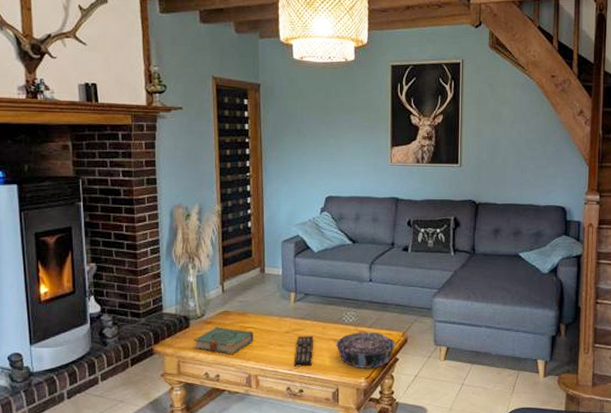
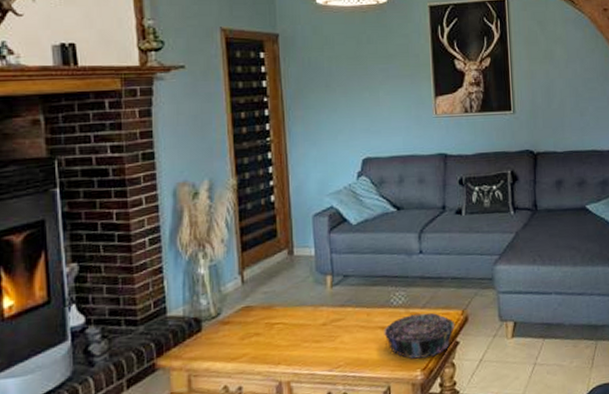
book: present [193,326,255,355] -> none [206,326,284,360]
remote control: present [293,335,313,367] -> none [334,325,357,366]

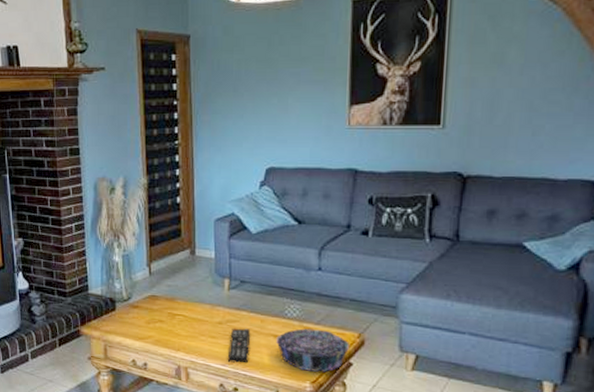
remote control: none [334,325,357,366] -> present [227,328,250,364]

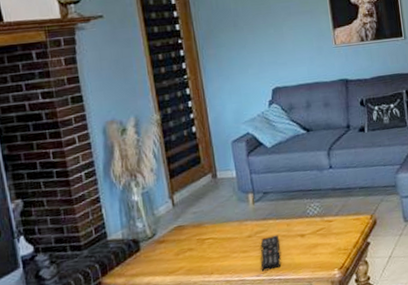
decorative bowl: present [276,328,350,372] -> none [303,219,366,260]

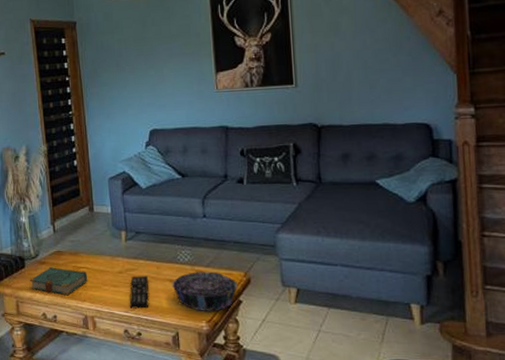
book: none [146,242,215,274] -> present [29,266,88,296]
decorative bowl: none [303,219,366,260] -> present [172,271,238,311]

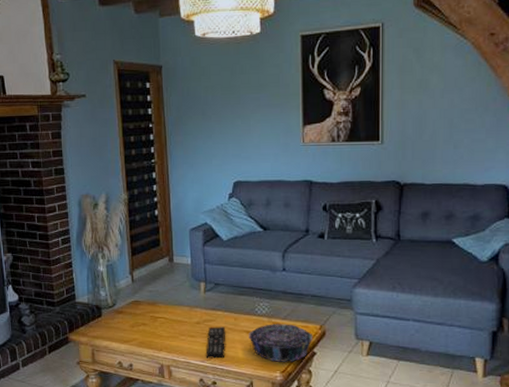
book: present [29,266,88,296] -> none [105,315,165,345]

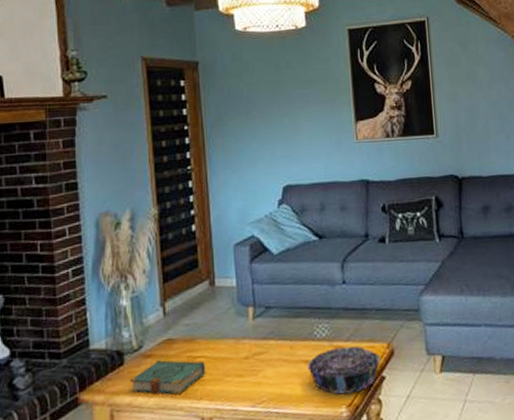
book: none [105,315,165,345] -> present [128,359,206,395]
remote control: present [205,326,225,359] -> none [257,359,281,402]

